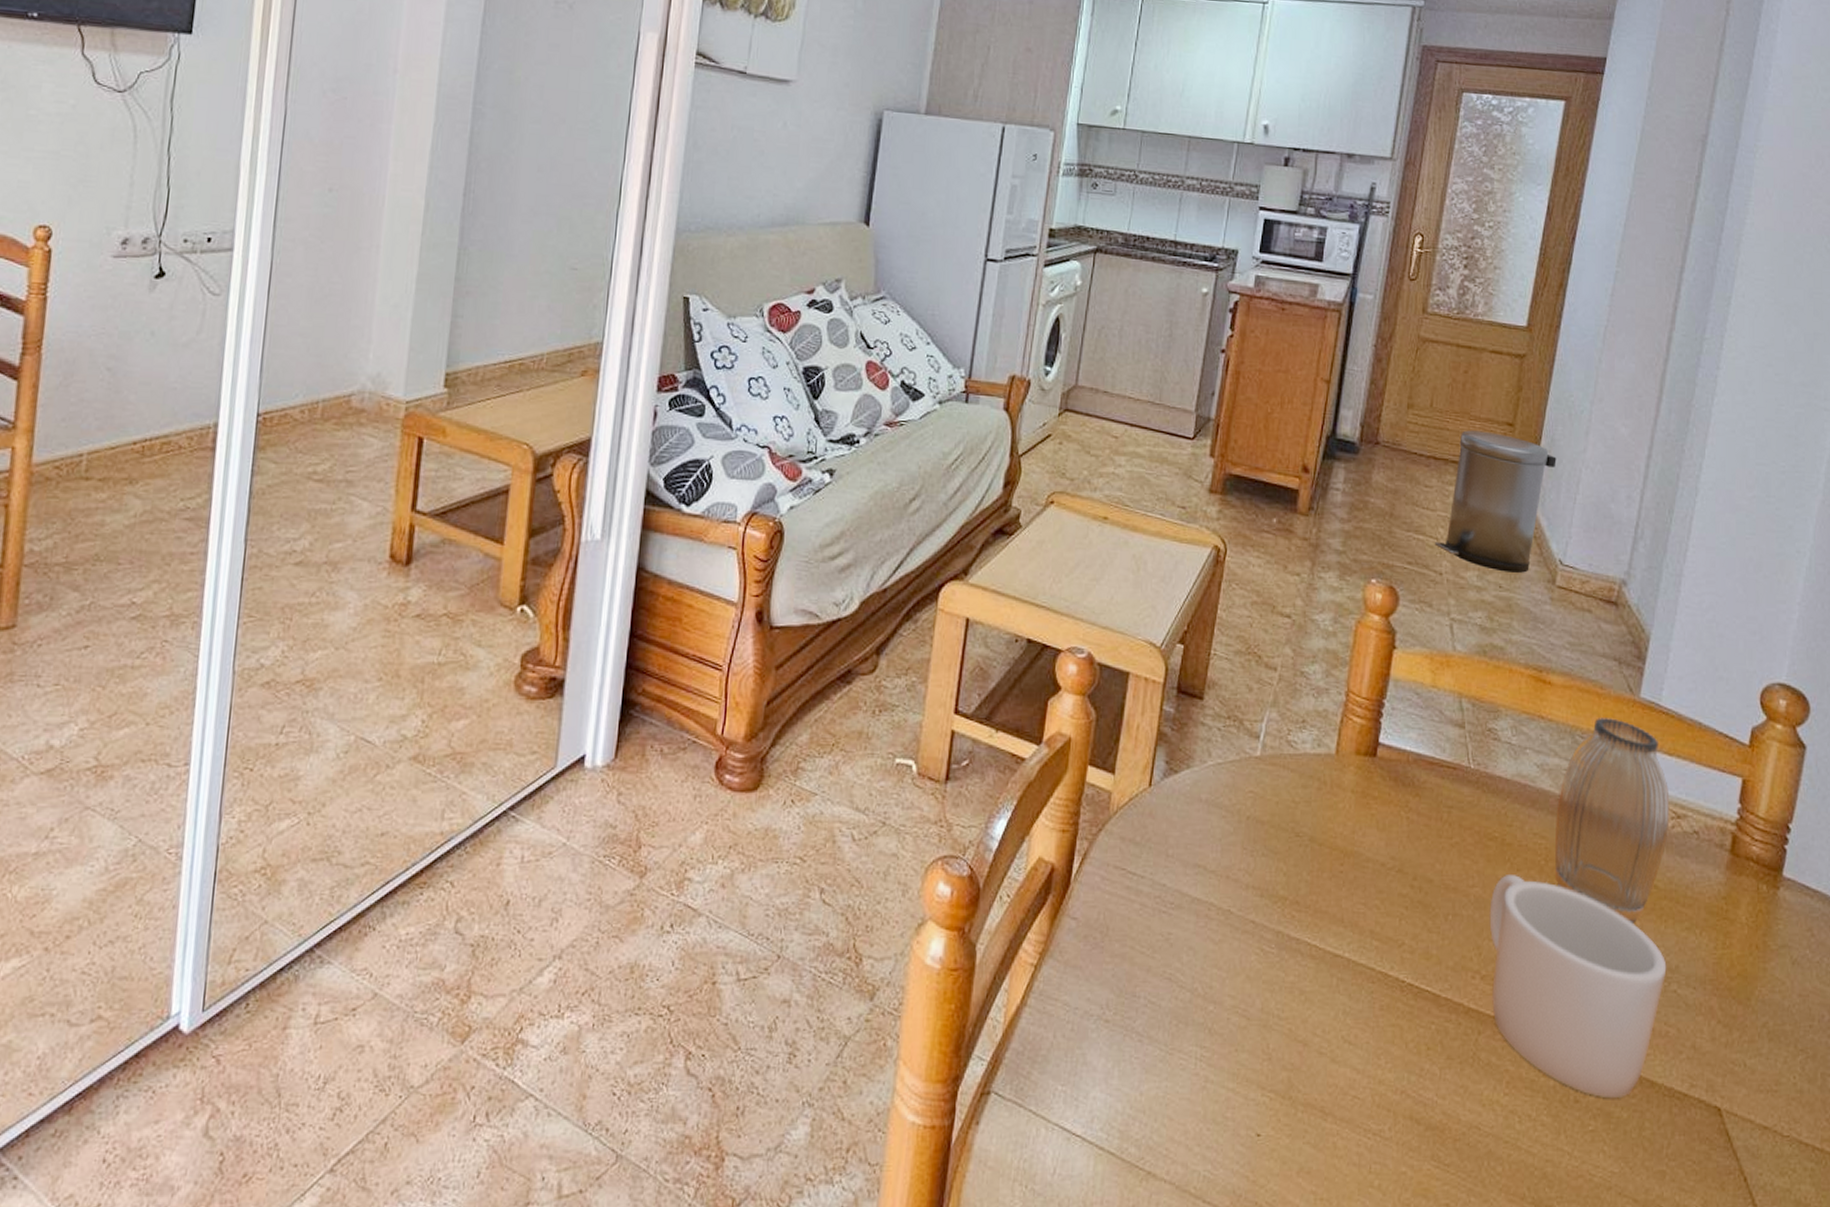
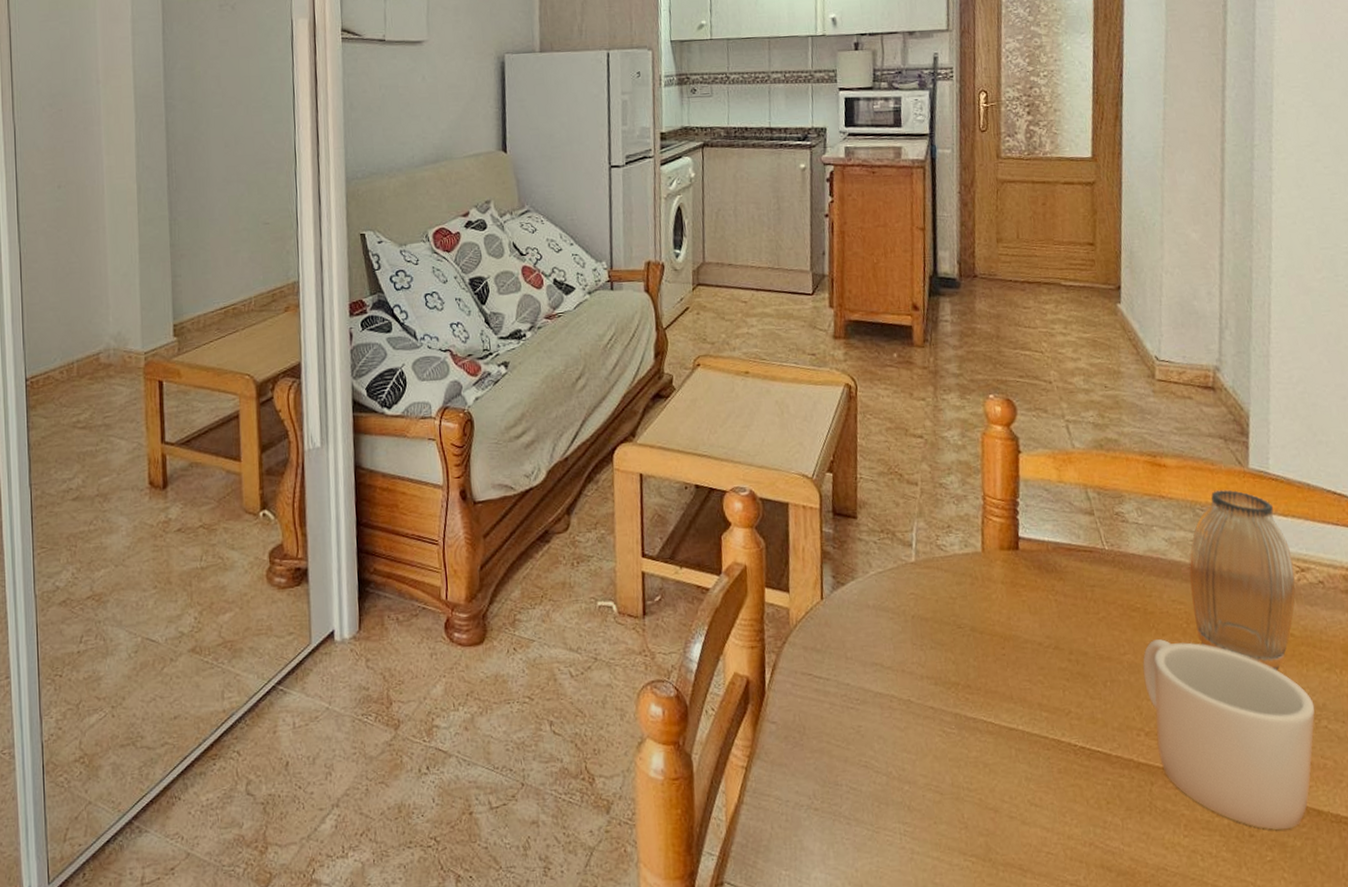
pedal bin: present [1435,430,1557,573] -> none [1041,253,1138,373]

